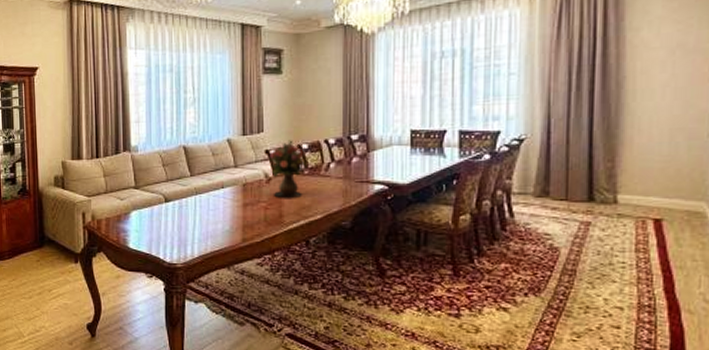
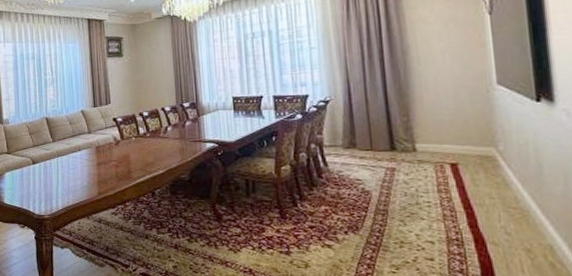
bouquet: present [269,140,307,199] -> none [117,109,149,158]

